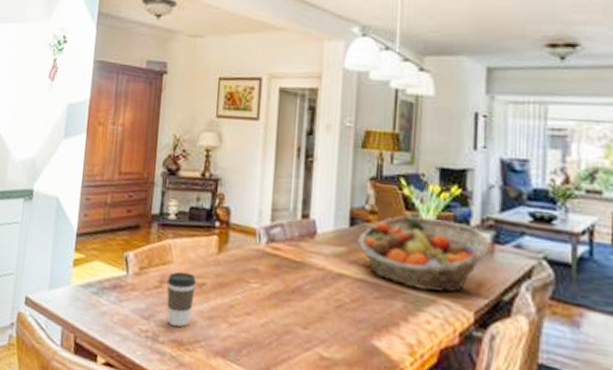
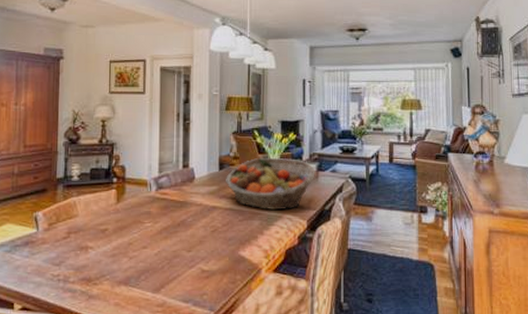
coffee cup: present [167,271,196,327] -> none [74,222,99,267]

